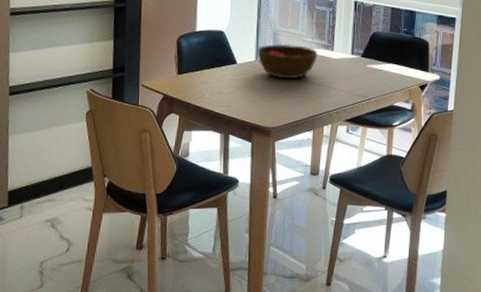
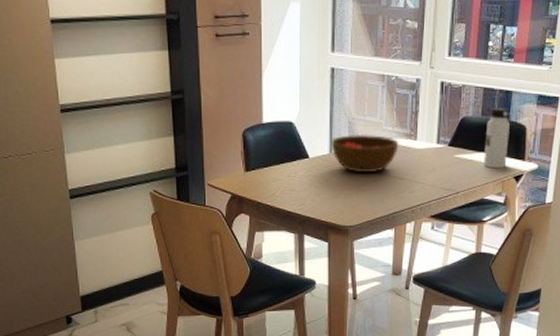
water bottle: none [392,24,414,79] -> present [484,107,510,169]

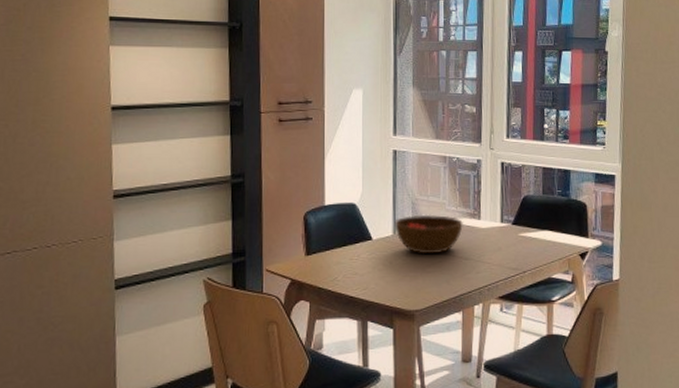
water bottle: present [484,107,510,169] -> none [548,185,571,247]

